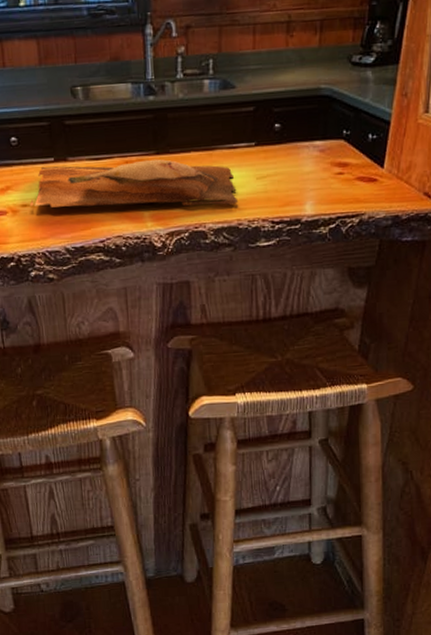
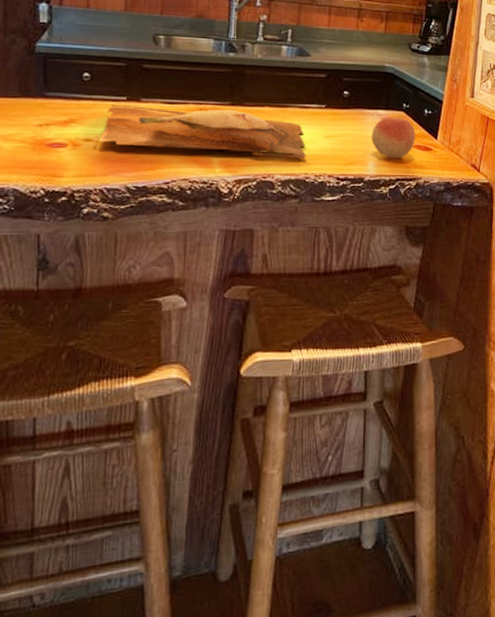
fruit: none [308,147,359,195] -> present [372,117,416,158]

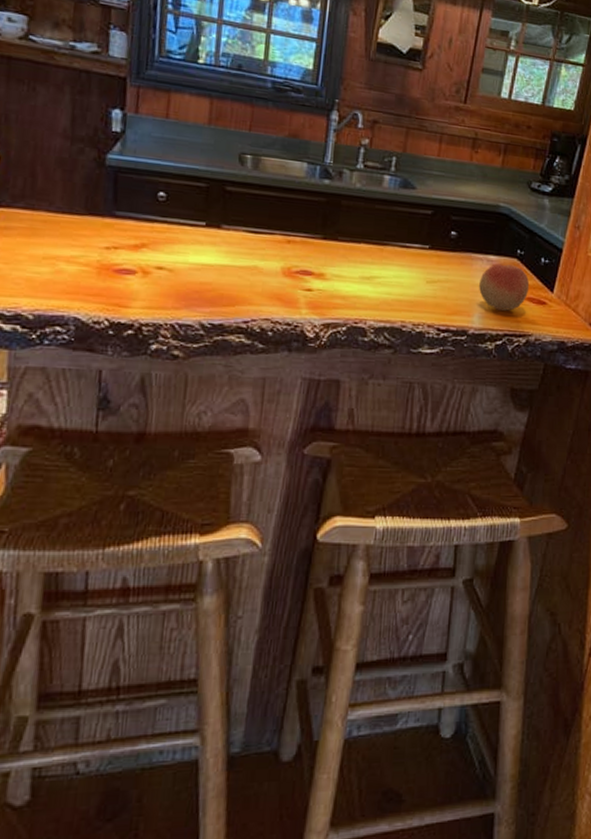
cutting board: present [93,104,307,159] -> none [165,229,405,305]

